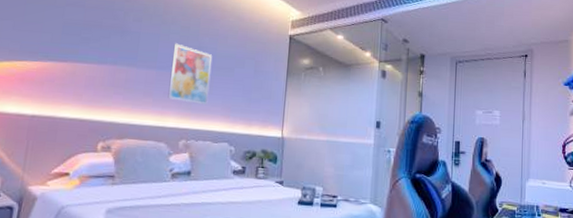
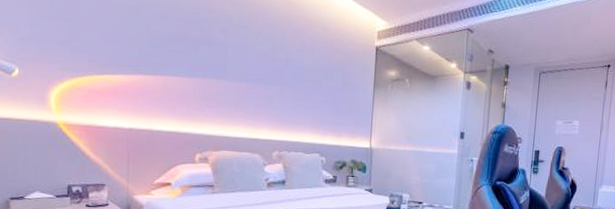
wall art: present [168,43,213,104] -> none [259,55,301,117]

